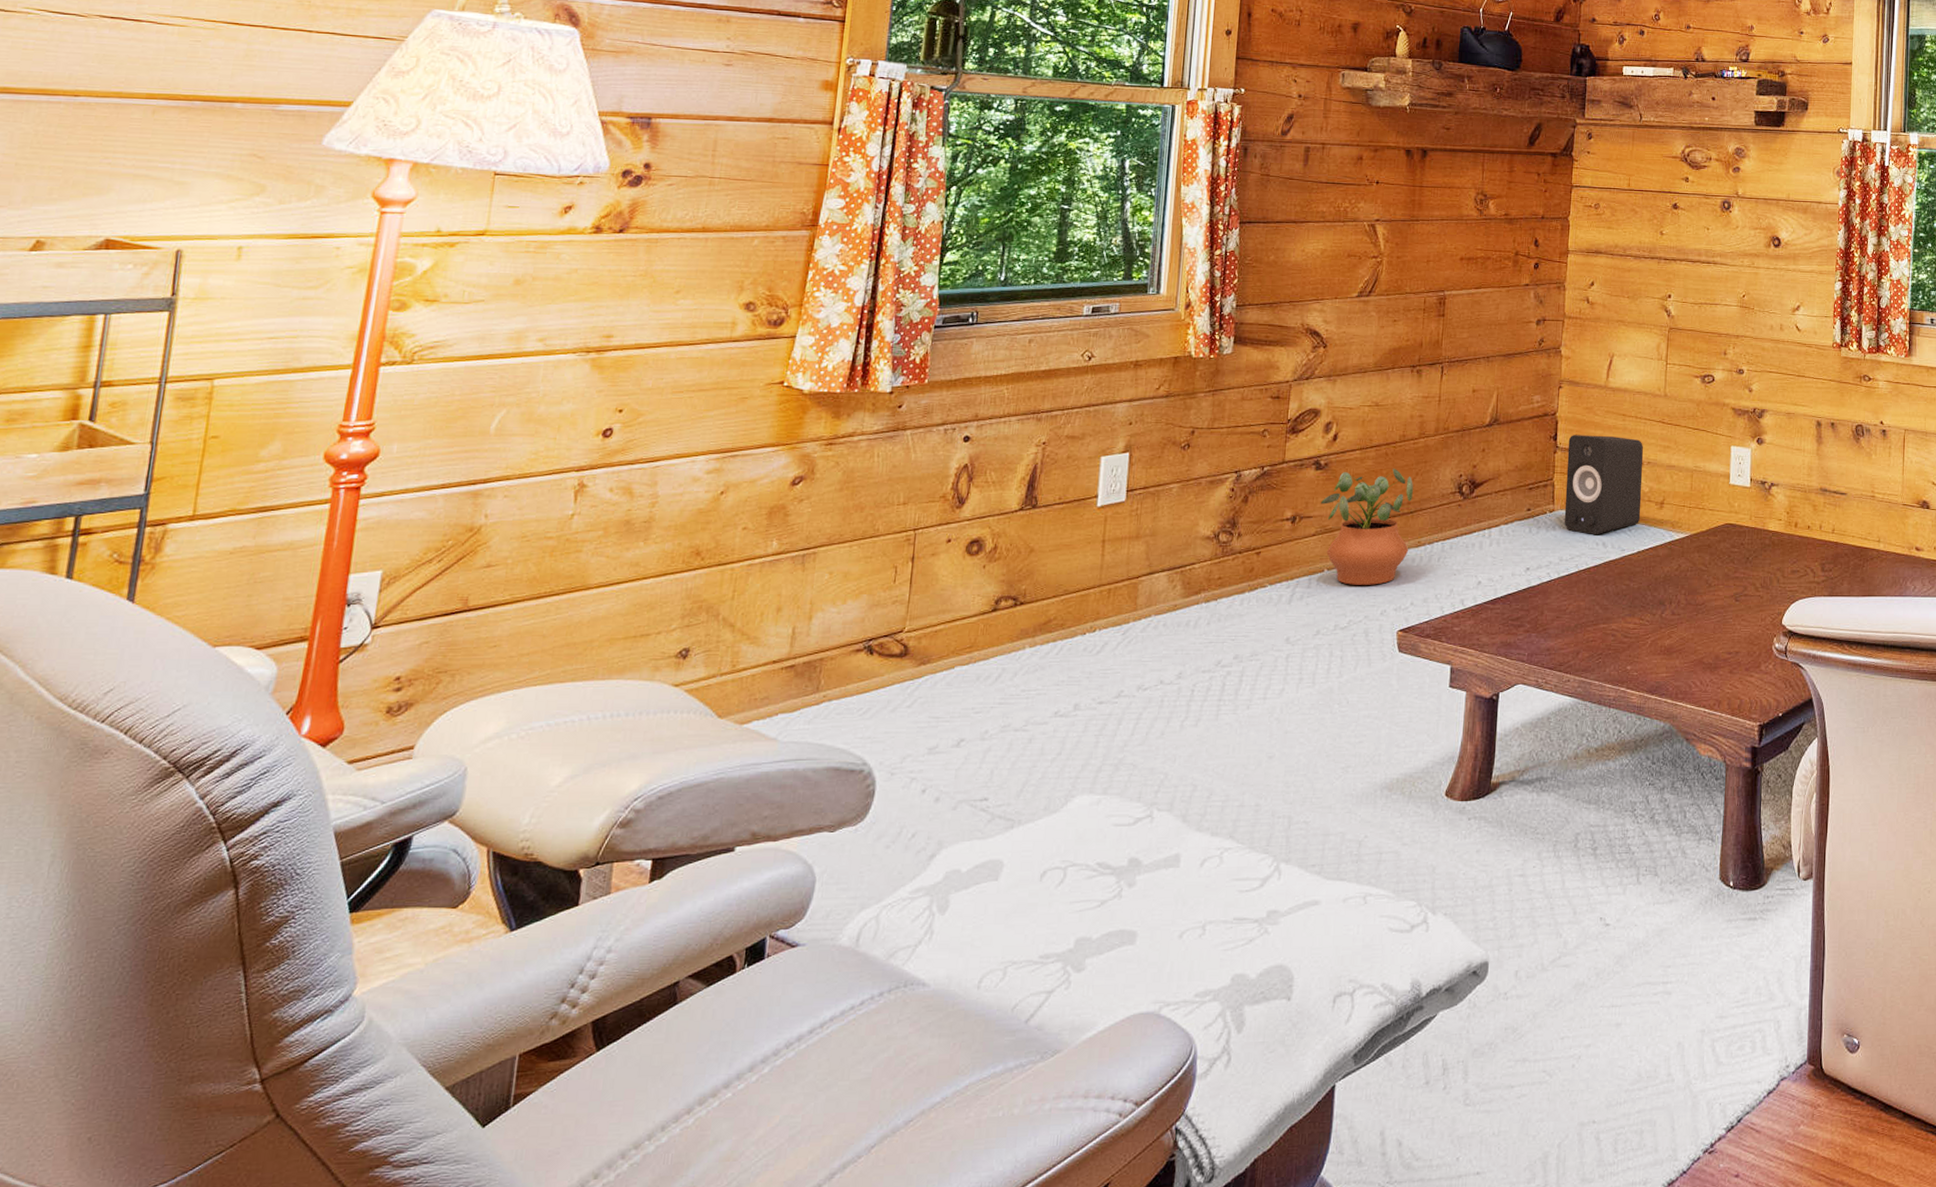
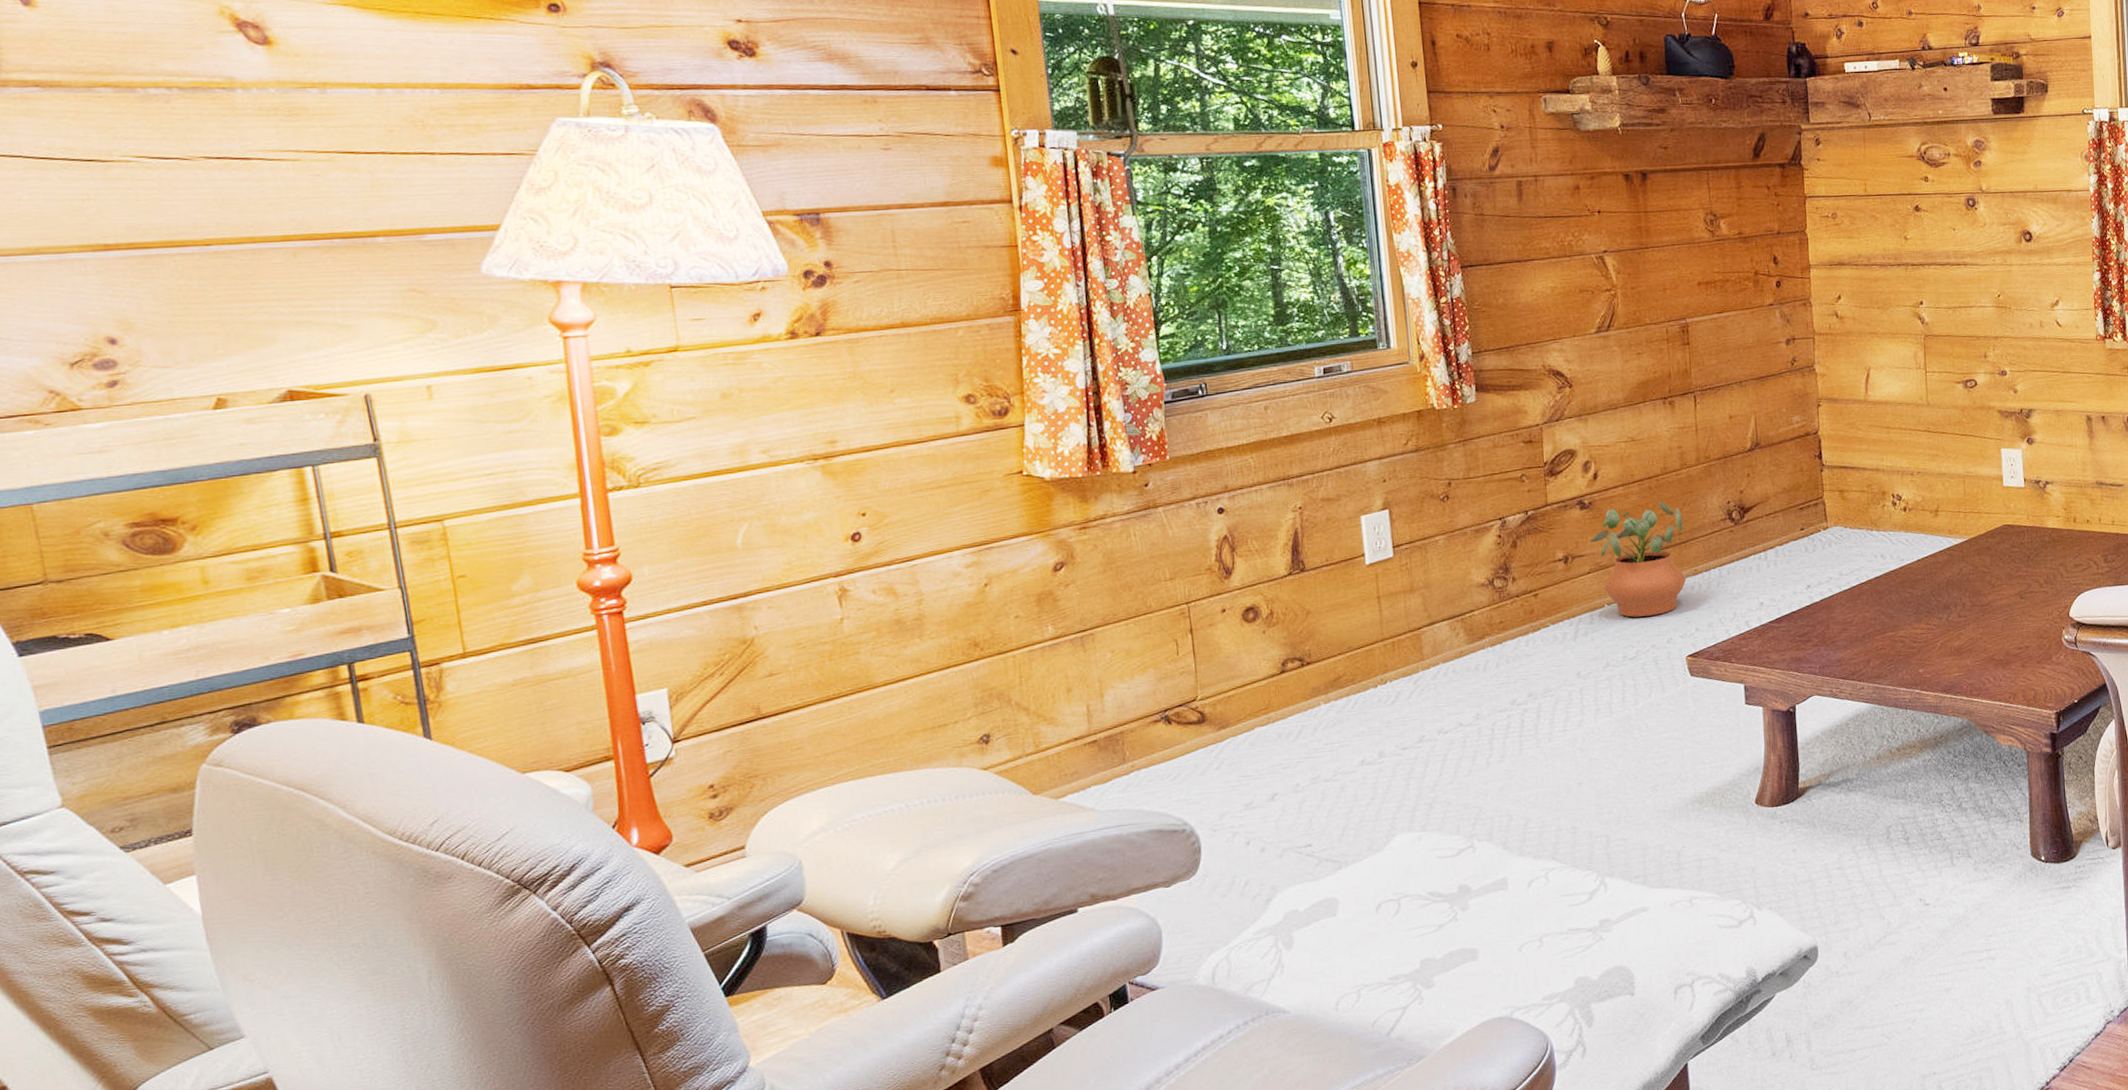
speaker: present [1564,435,1643,535] -> none [1834,449,1917,548]

